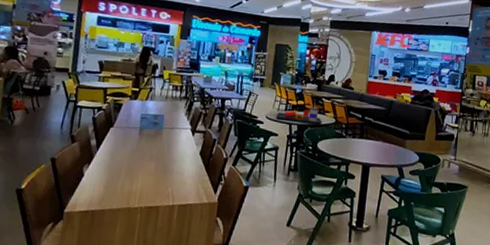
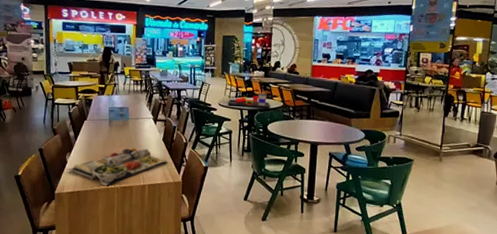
food tray: none [82,161,203,205] -> present [66,147,167,186]

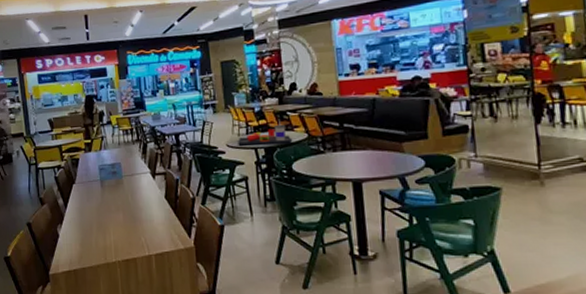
food tray: present [66,147,167,186] -> none [59,209,174,261]

